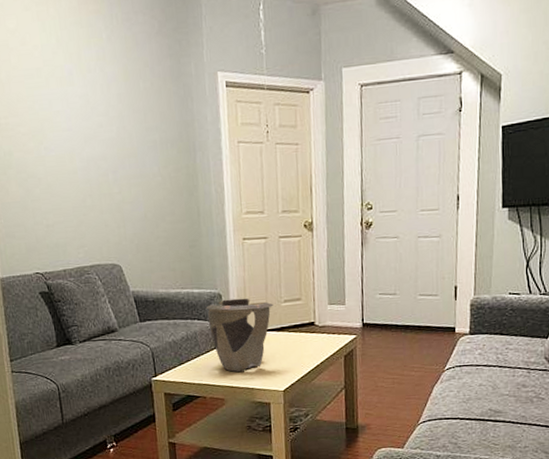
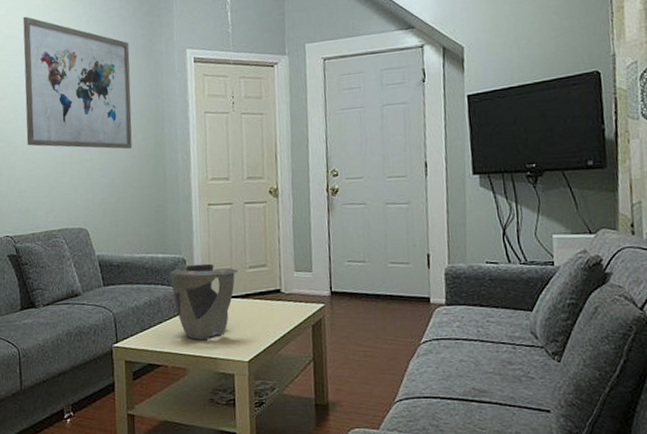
wall art: none [36,30,164,182] -> present [23,16,133,149]

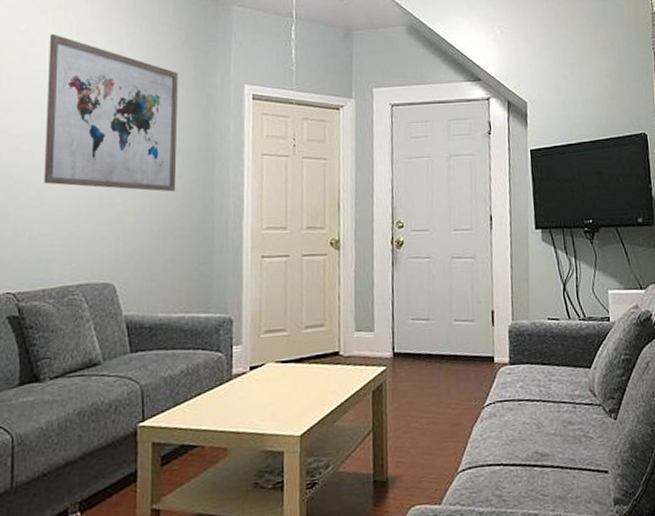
decorative bowl: present [169,263,239,340] -> none [212,323,293,413]

